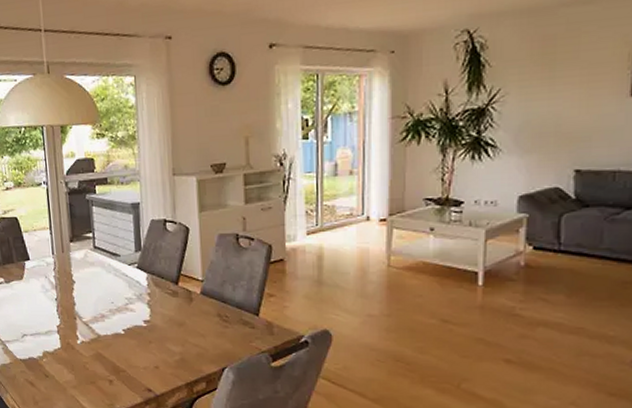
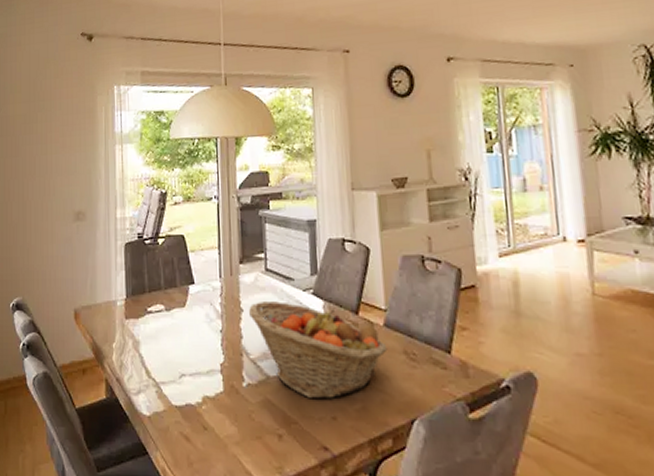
fruit basket: none [80,274,203,353] -> present [249,301,388,400]

